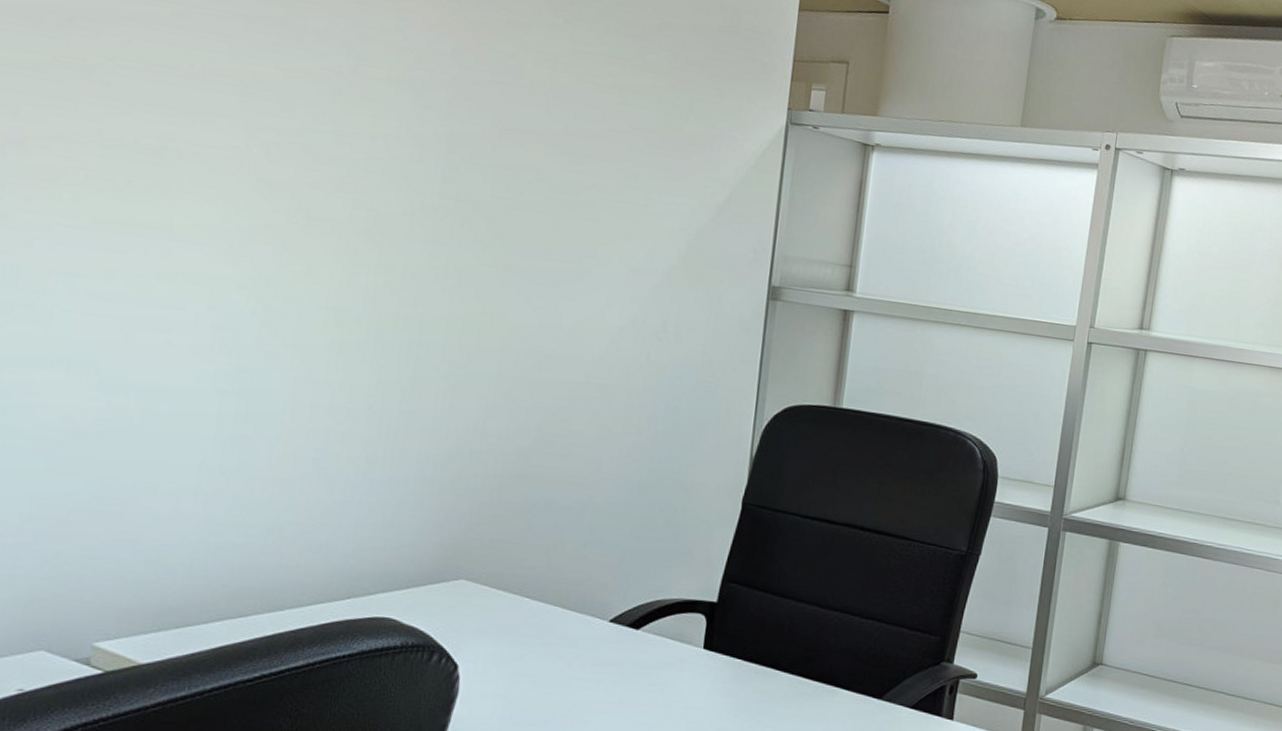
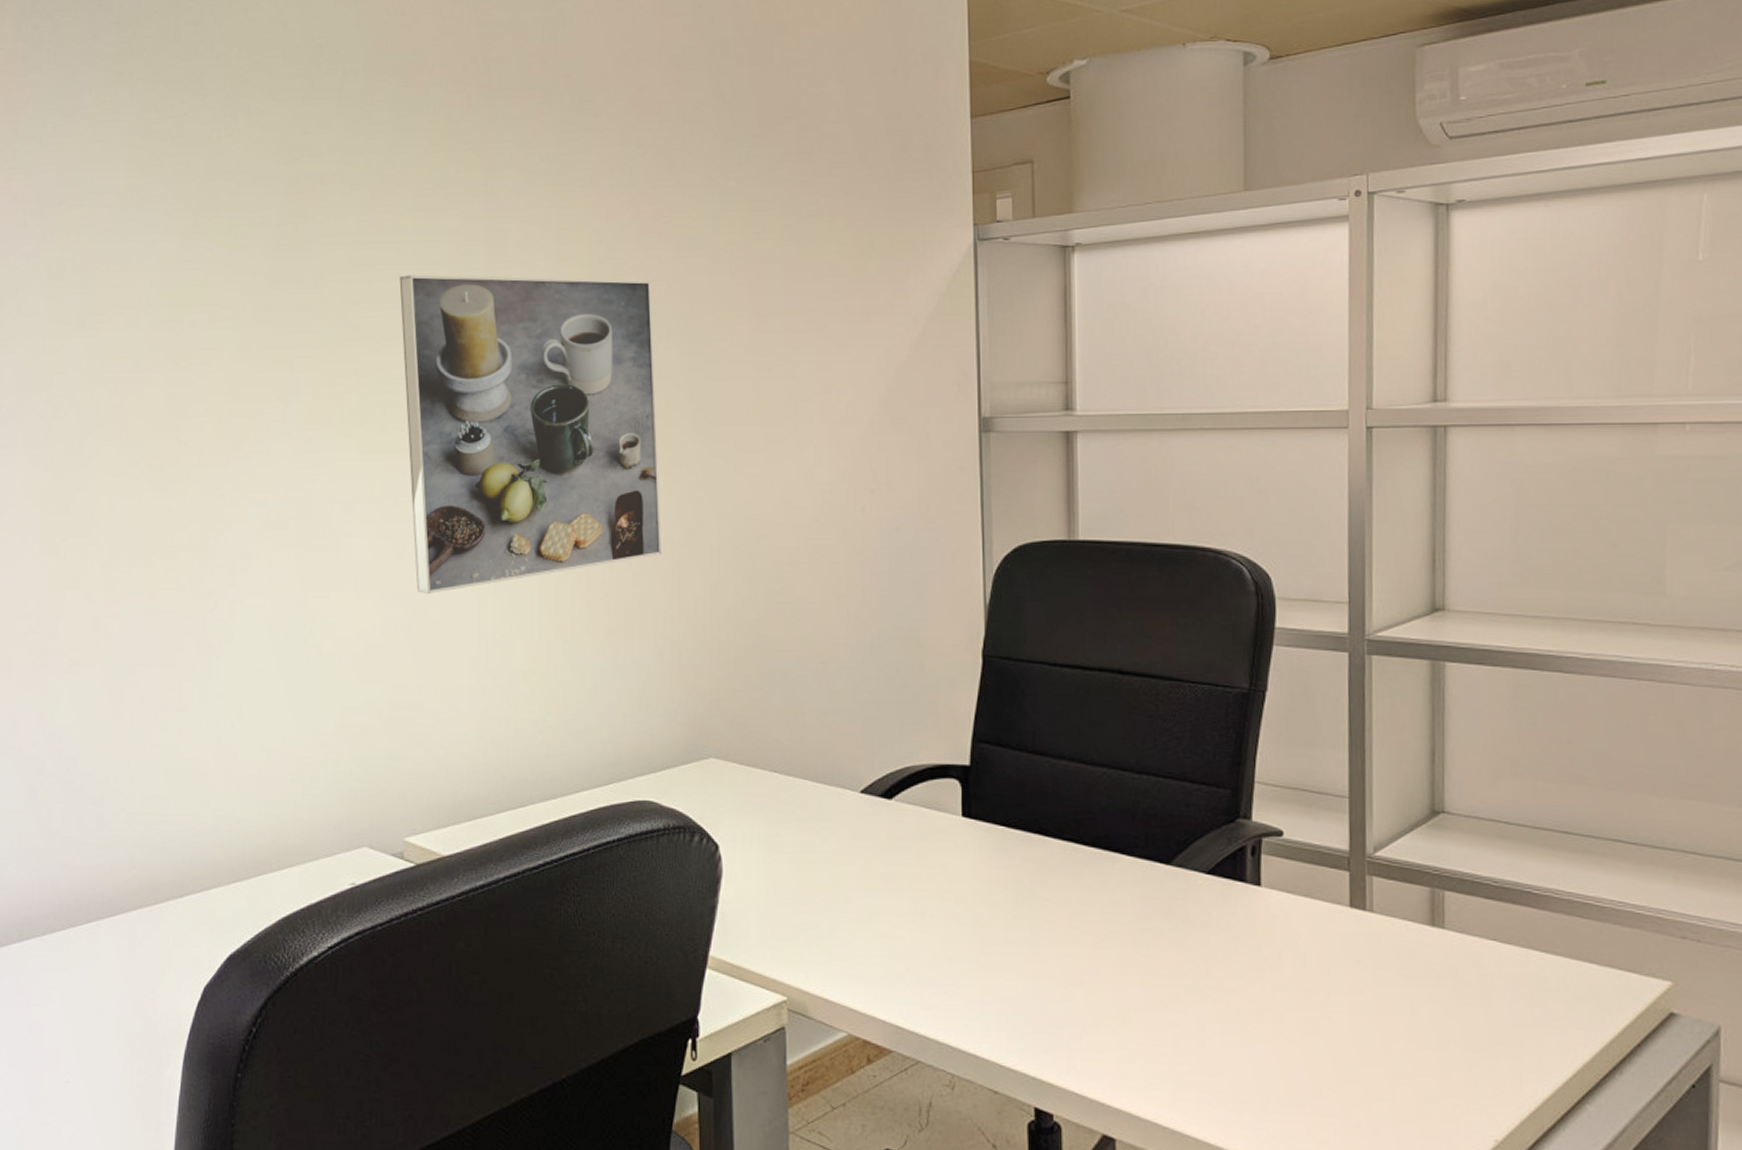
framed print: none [145,39,462,385] -> present [399,274,662,594]

